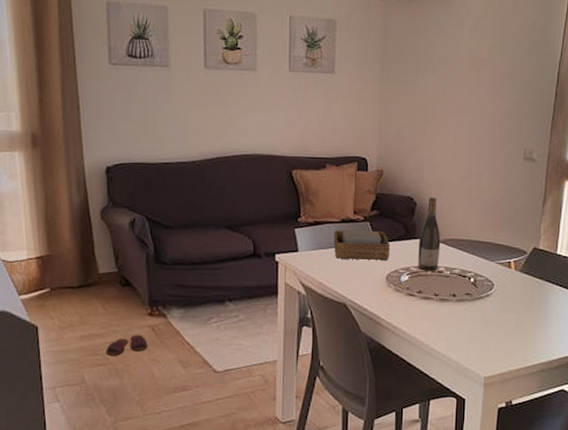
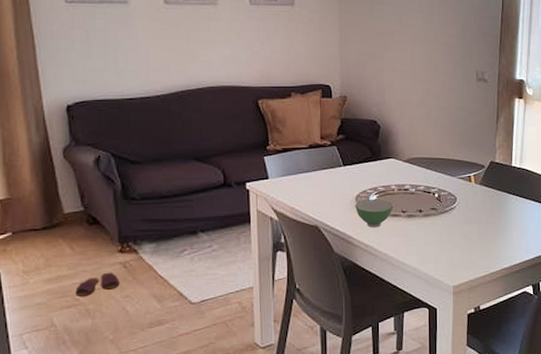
napkin holder: present [334,229,390,260] -> none [303,154,358,183]
bowl: none [385,280,426,310] -> present [355,200,393,228]
wine bottle: present [418,197,441,271] -> none [384,119,405,190]

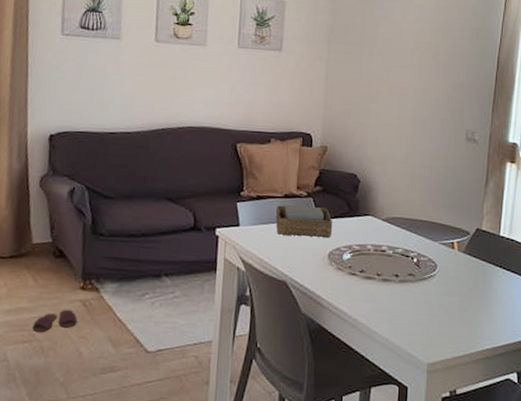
napkin holder: none [303,154,358,183] -> present [276,205,333,237]
bowl: present [355,200,393,228] -> none [327,258,368,290]

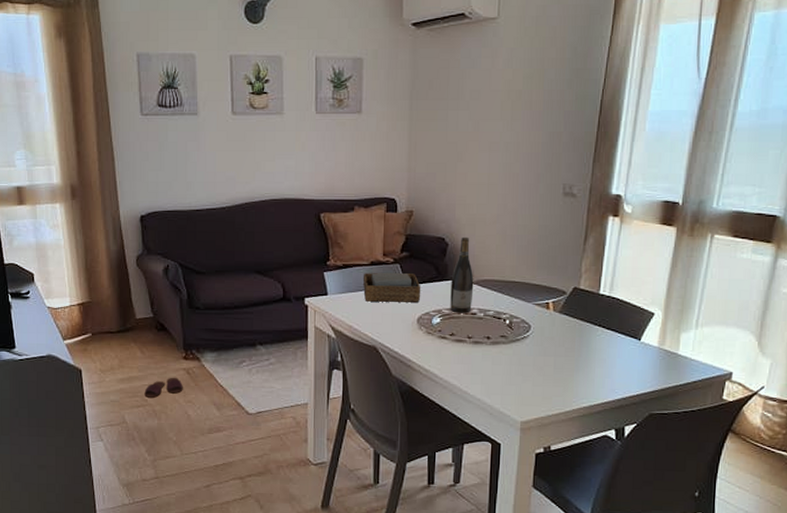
wine bottle: none [360,174,384,250] -> present [450,236,474,313]

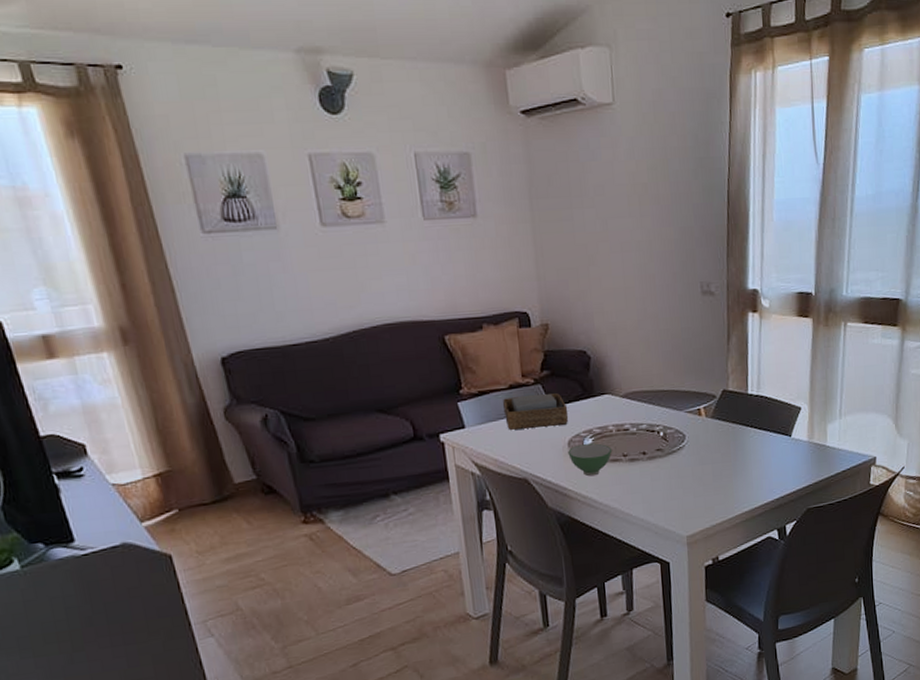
slippers: present [144,377,183,398] -> none [258,546,308,576]
bowl: none [416,323,458,353] -> present [568,443,613,477]
wine bottle: present [450,236,474,313] -> none [598,347,624,431]

